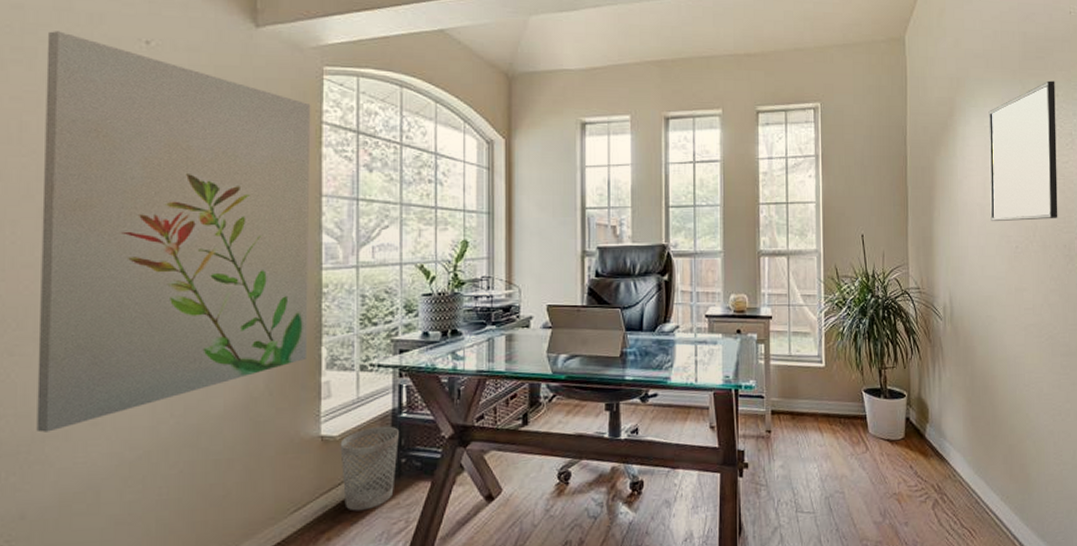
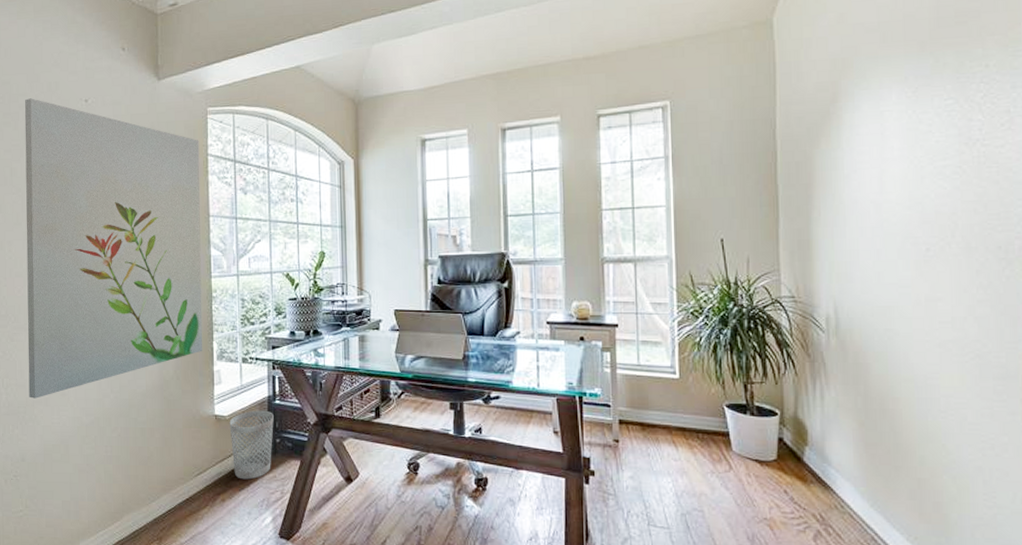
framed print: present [988,80,1058,222] -> none [886,48,989,221]

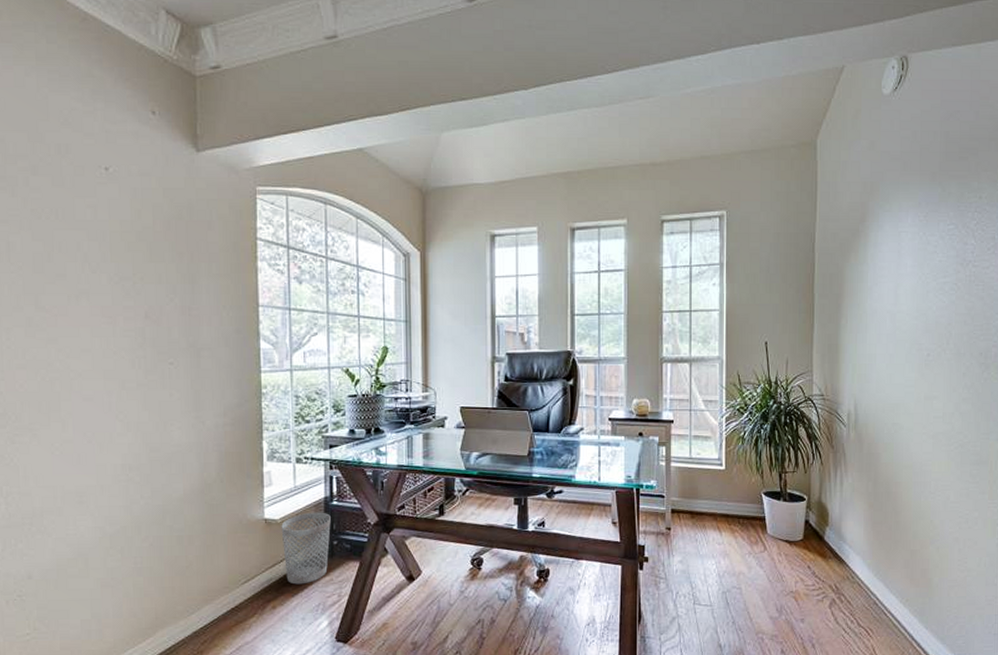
wall art: present [24,98,203,399] -> none [25,161,251,508]

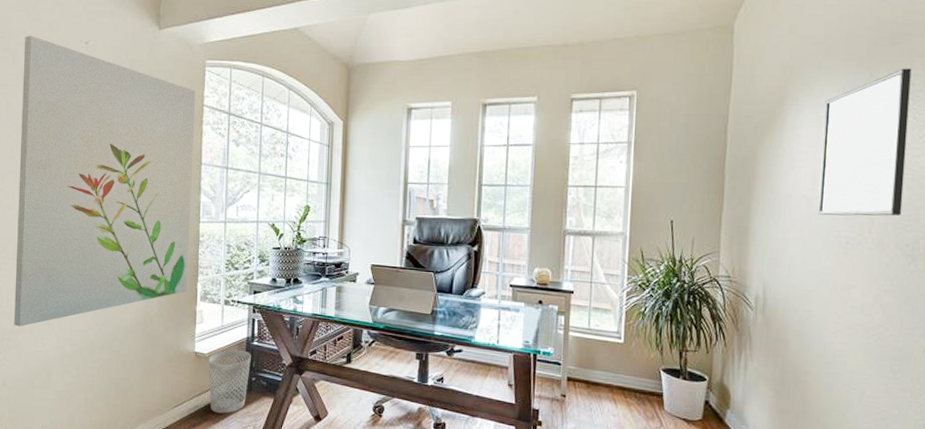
wall art: none [25,161,251,508] -> present [14,36,196,327]
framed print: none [901,182,979,330] -> present [818,68,912,216]

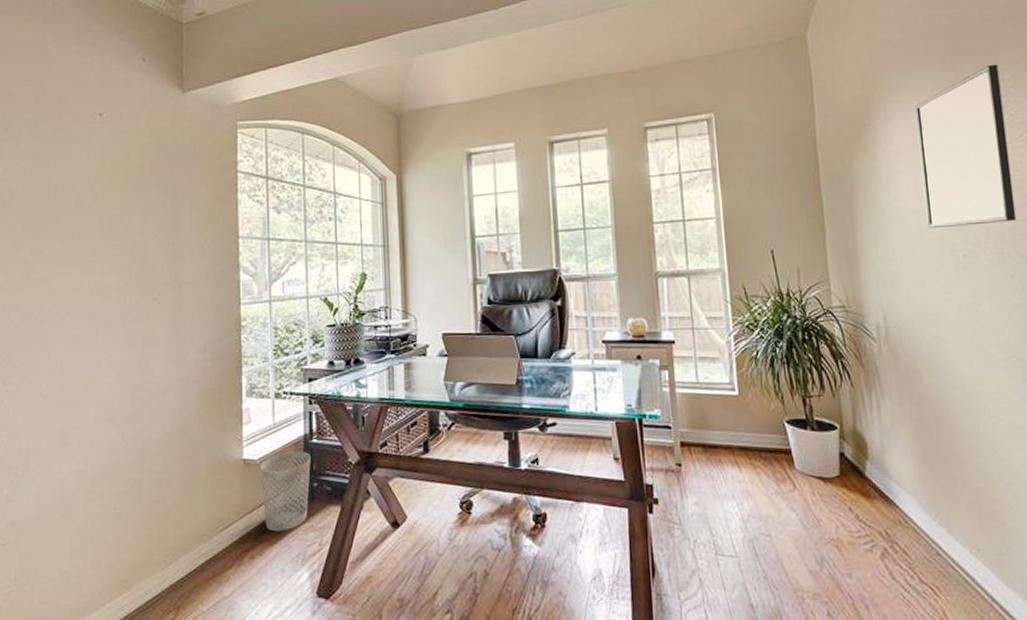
wall art: present [14,36,196,327] -> none [23,112,230,451]

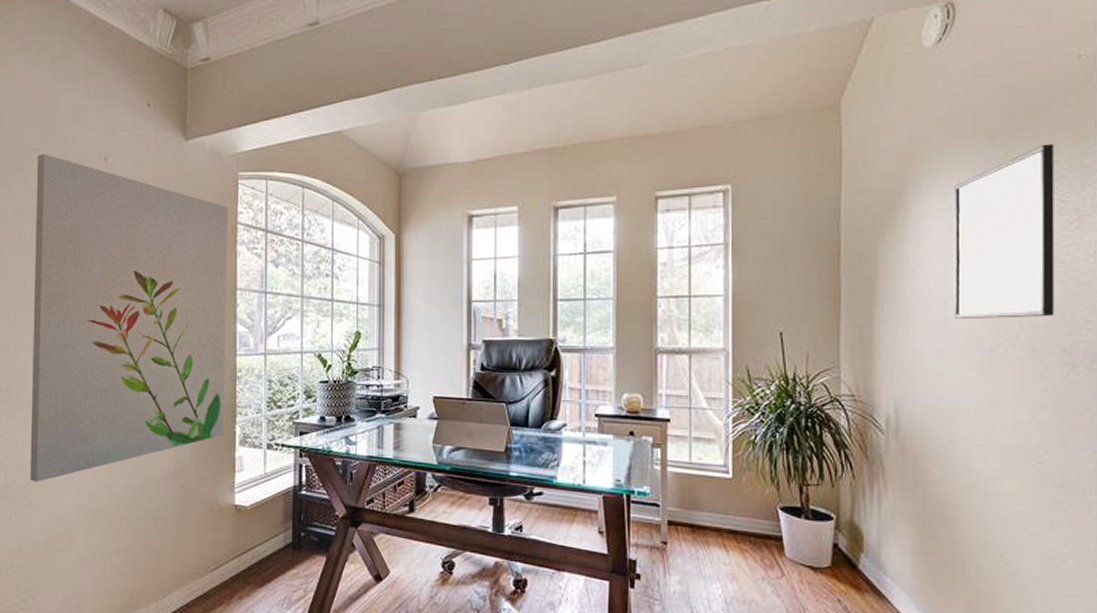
wall art: none [23,112,230,451] -> present [30,154,228,482]
wastebasket: present [260,451,311,532] -> none [250,501,299,576]

